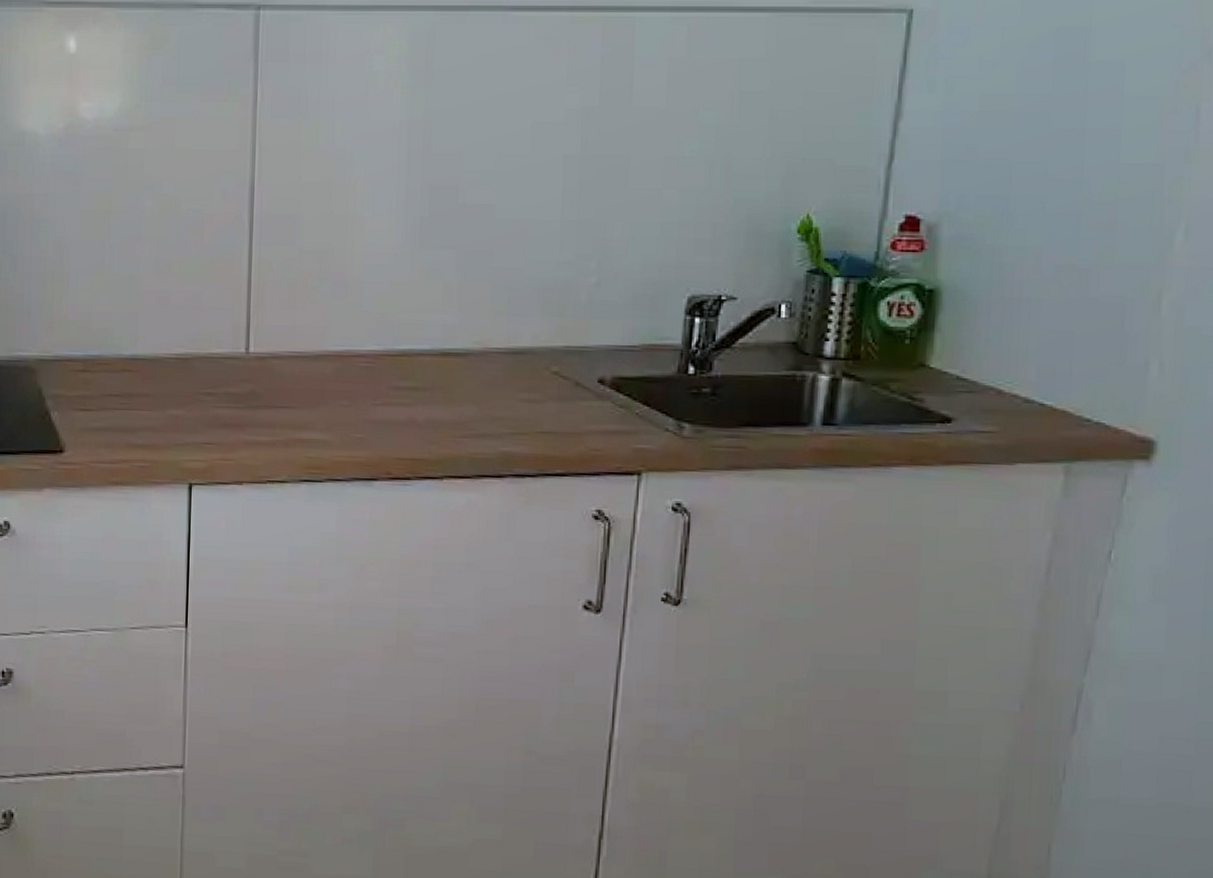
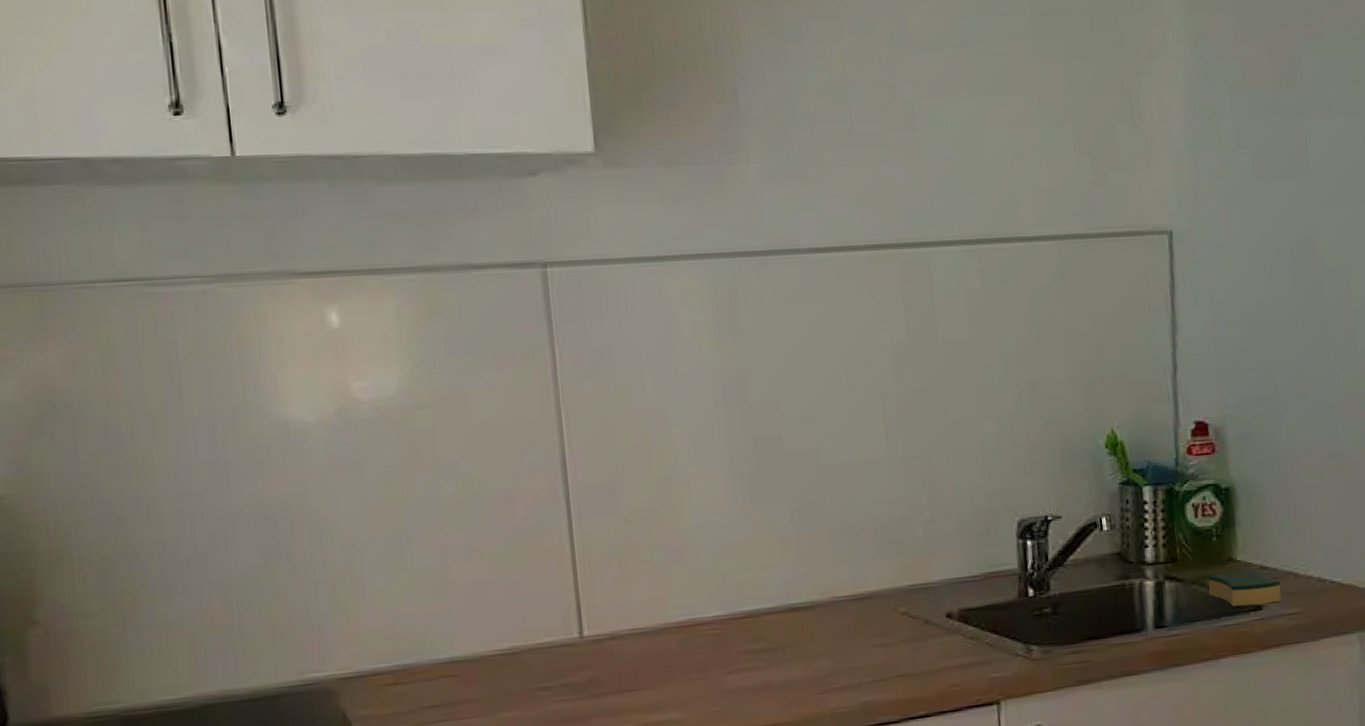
sponge: none [891,378,978,418] -> present [1208,570,1281,607]

